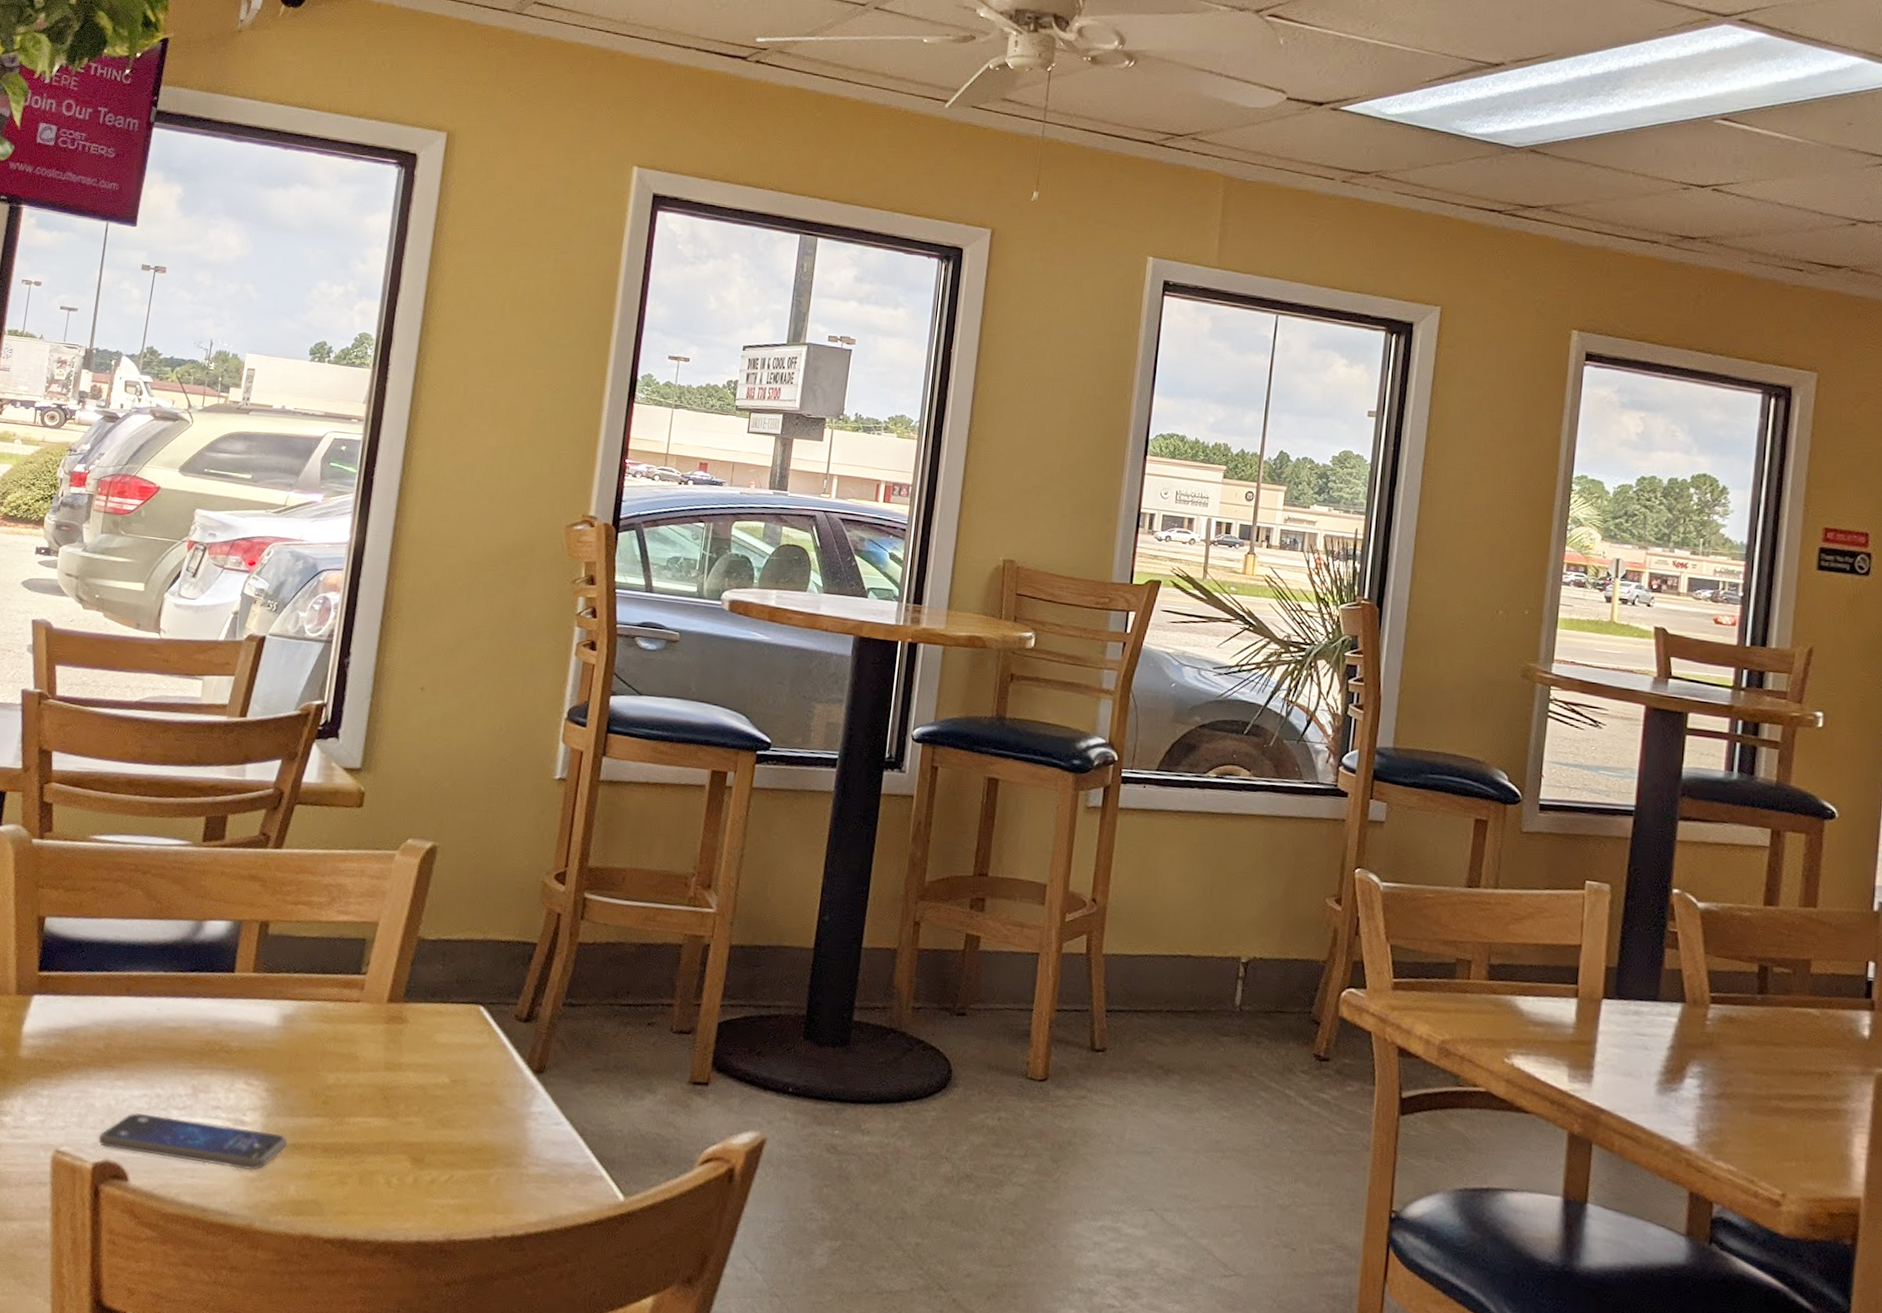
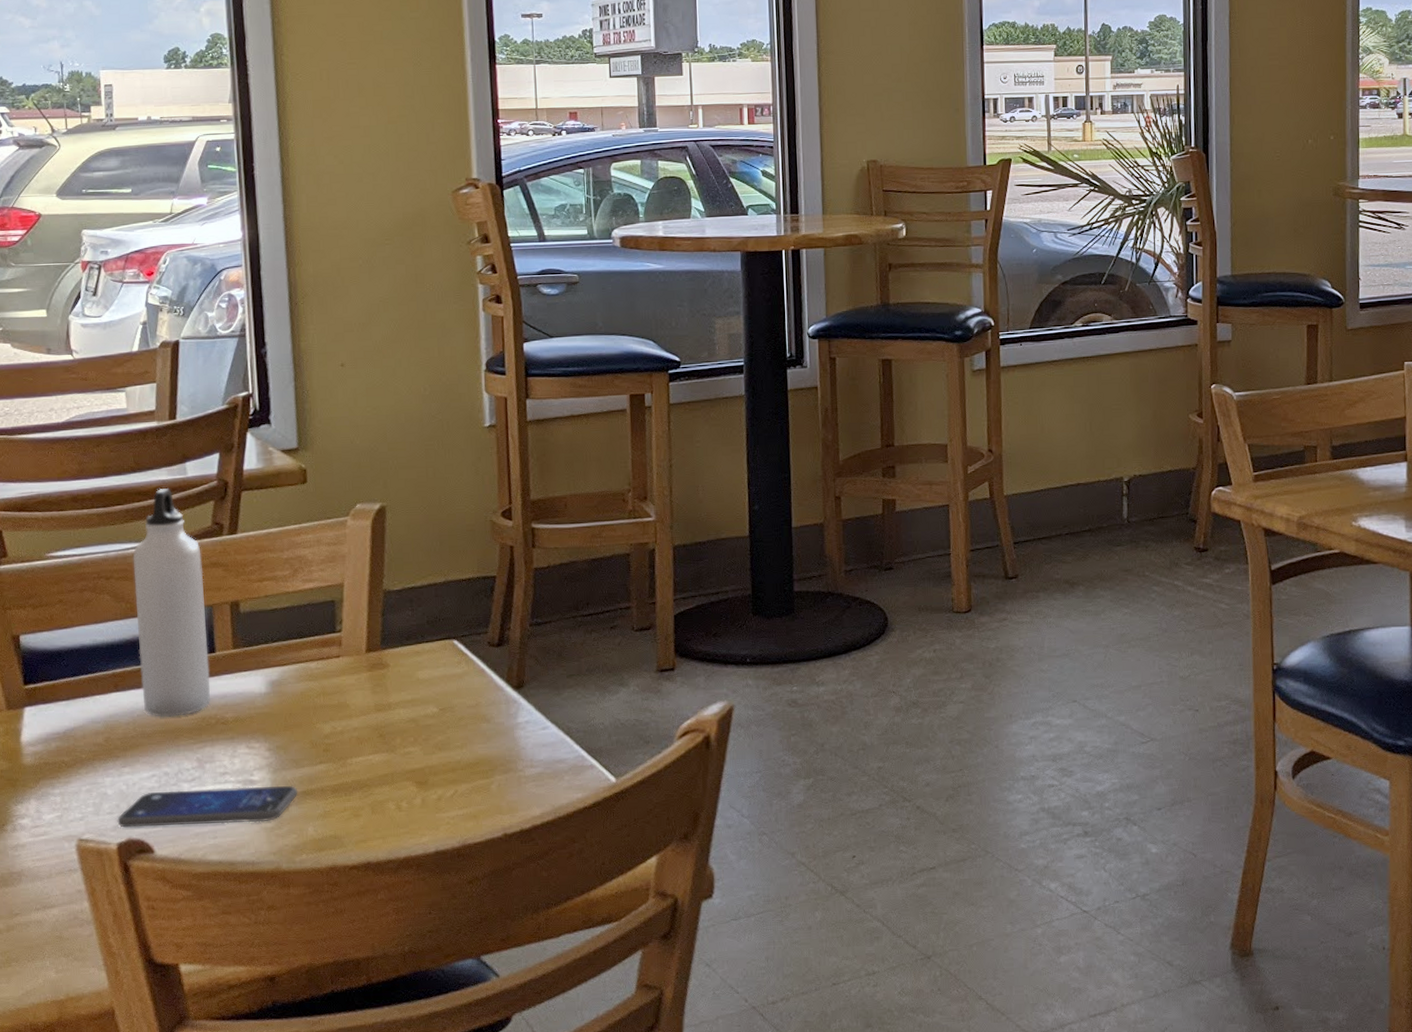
water bottle: none [151,787,243,1035] -> present [132,488,211,717]

